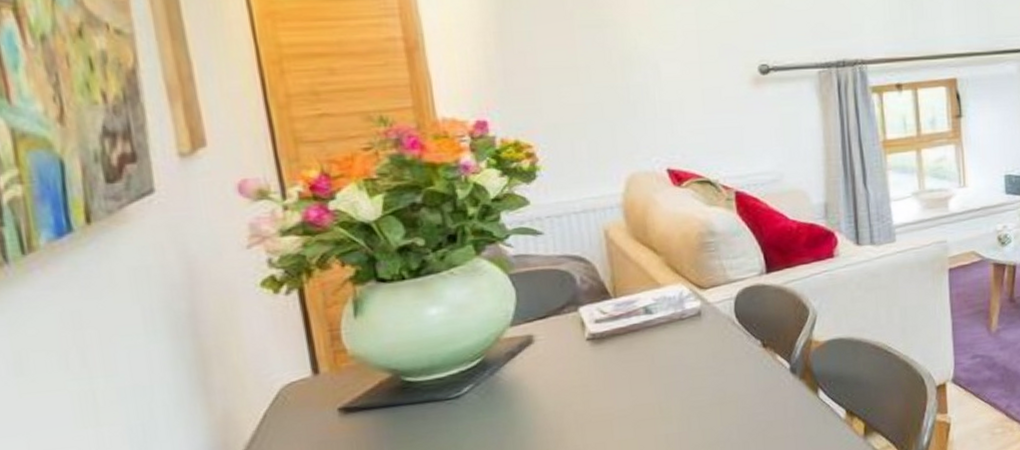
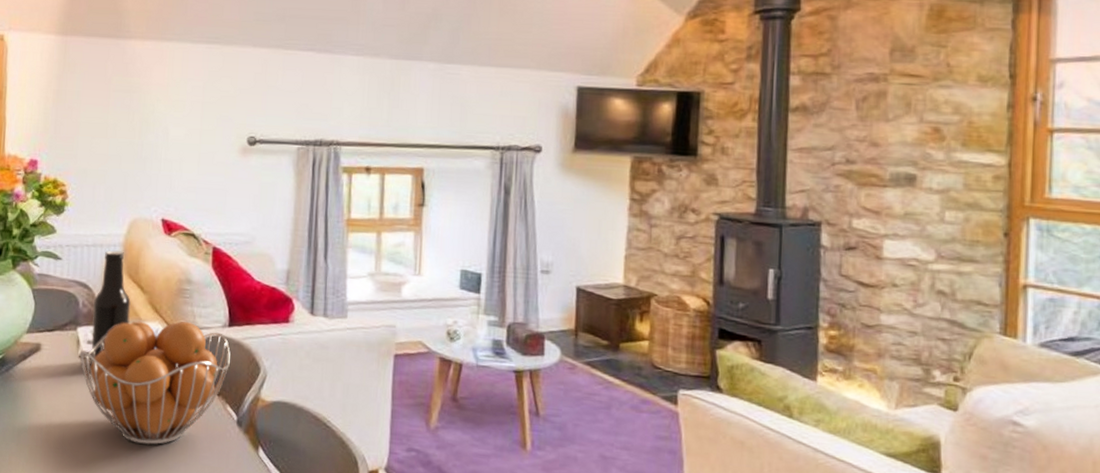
fruit basket: none [586,277,773,418] -> present [79,321,230,445]
beer bottle: none [595,212,647,344] -> present [91,250,131,363]

